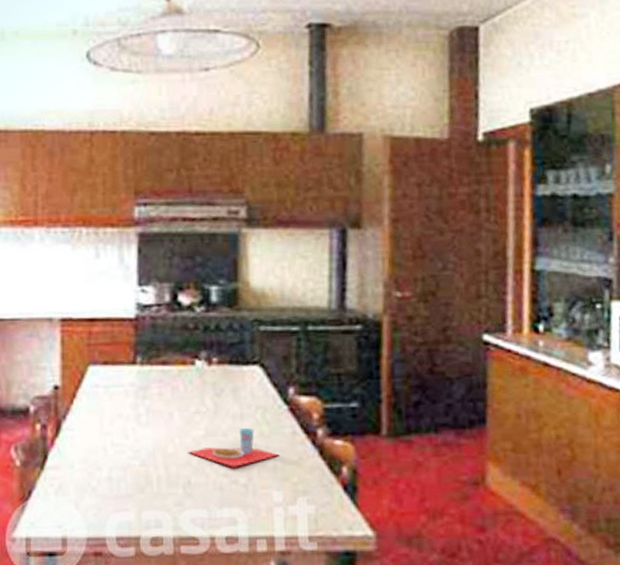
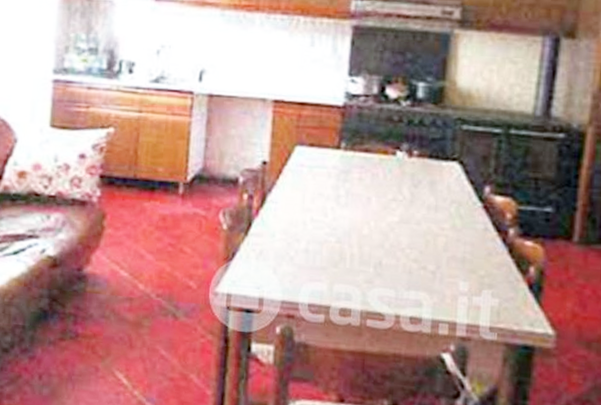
place setting: present [187,428,279,467] -> none [381,220,469,255]

